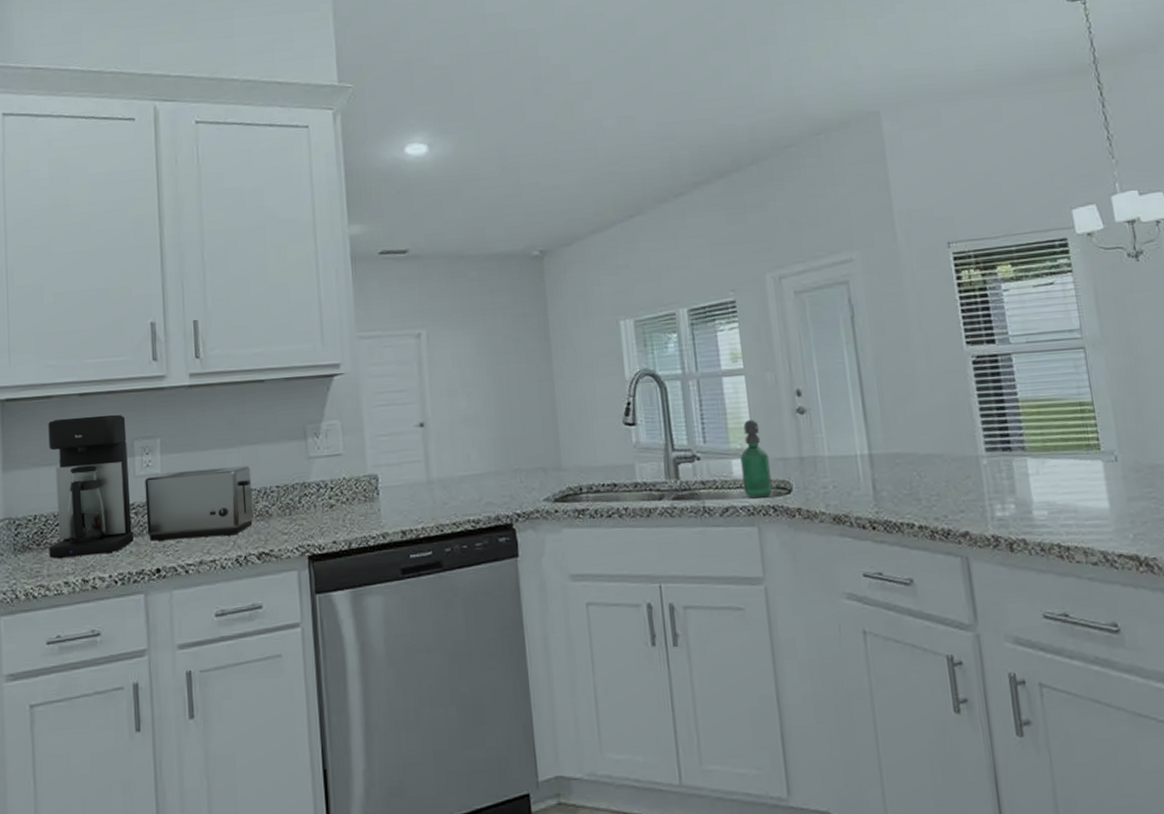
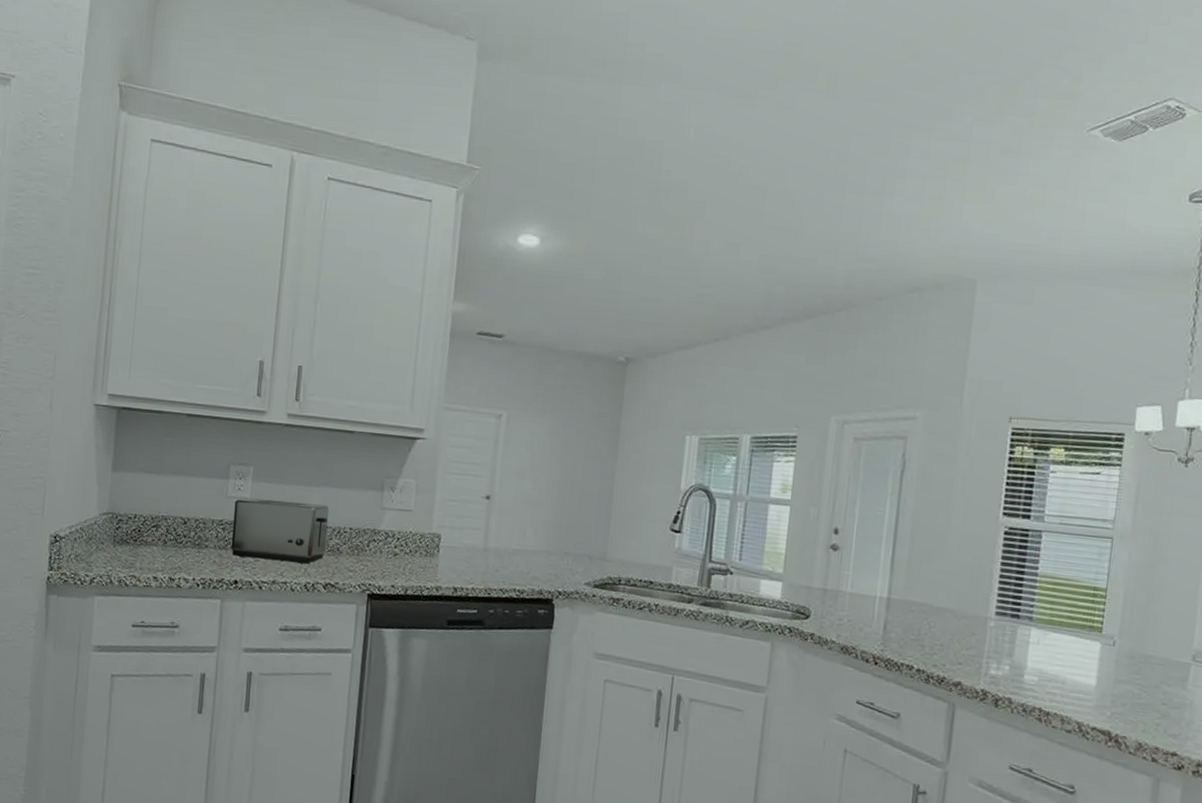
coffee maker: present [48,414,134,559] -> none [143,433,225,560]
soap dispenser: present [740,420,773,498] -> none [766,547,796,619]

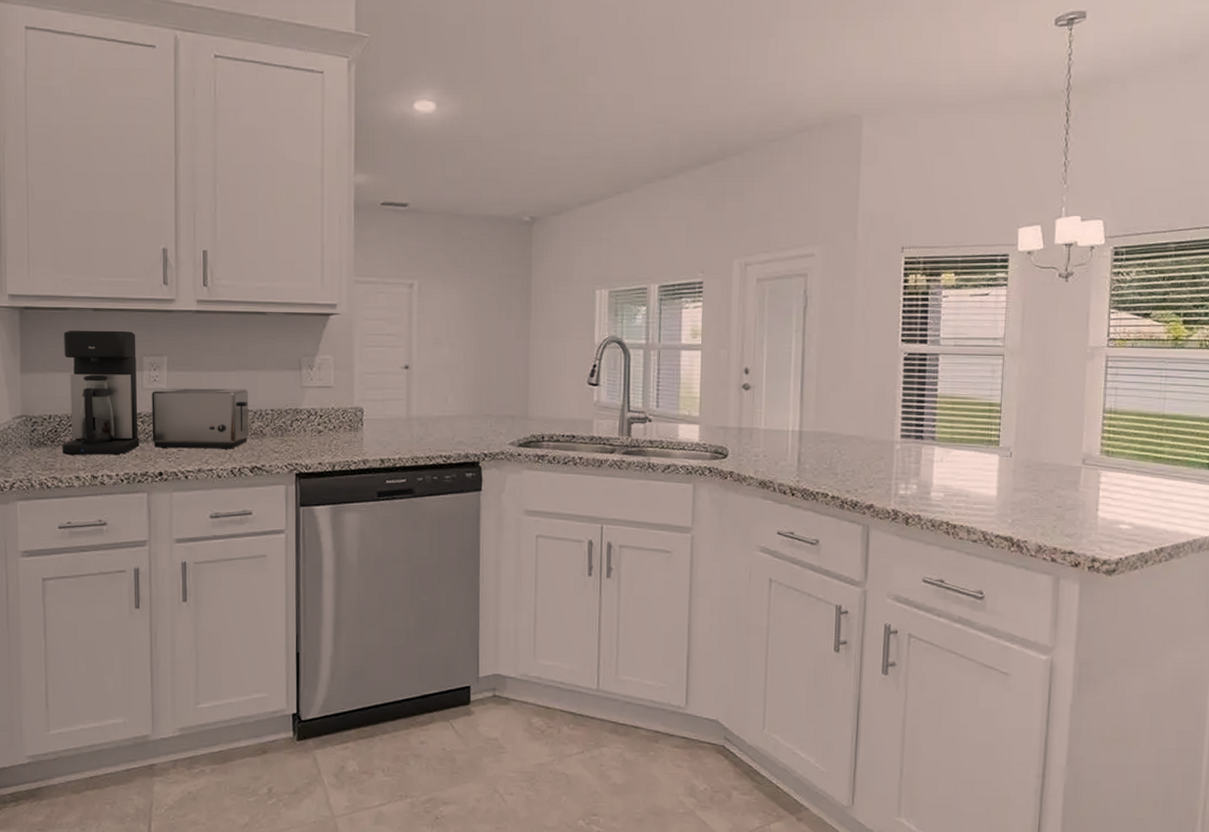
coffee maker: none [143,433,225,560] -> present [62,330,139,456]

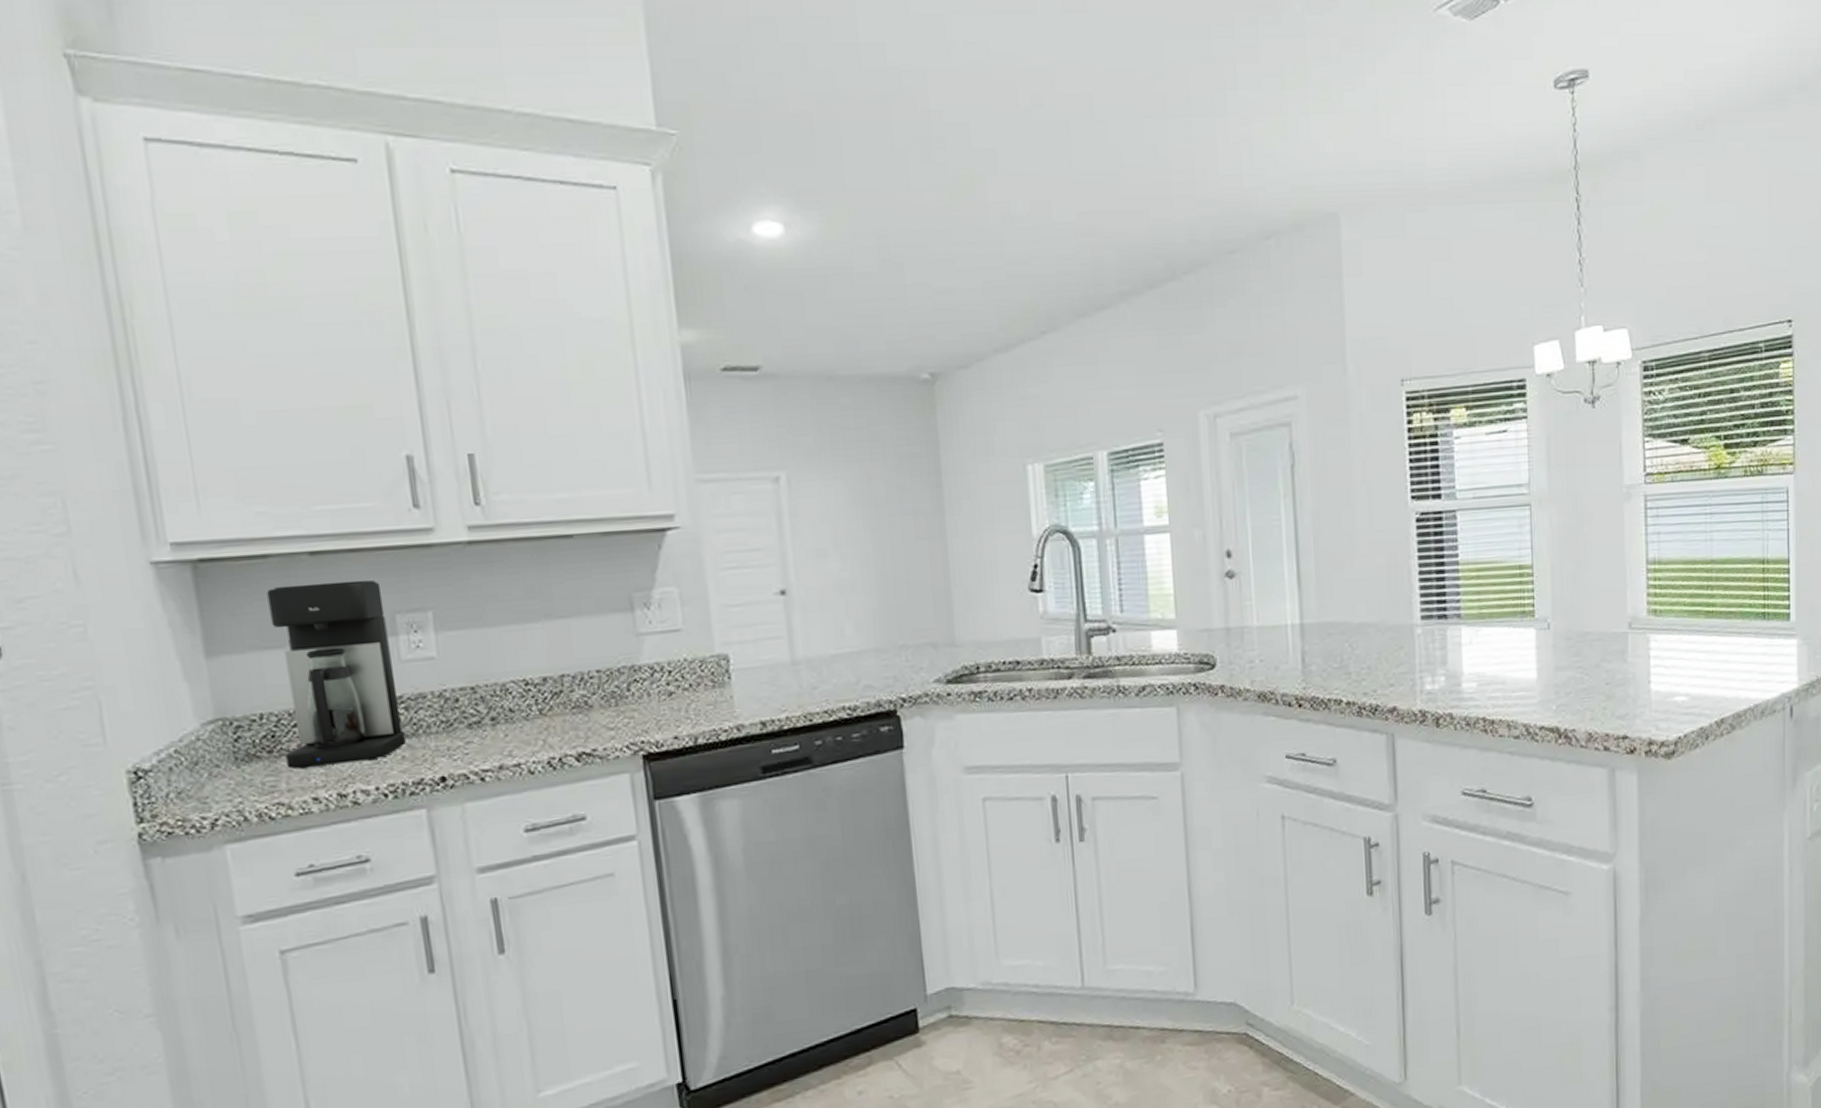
toaster: present [152,388,249,449] -> none [415,645,569,743]

